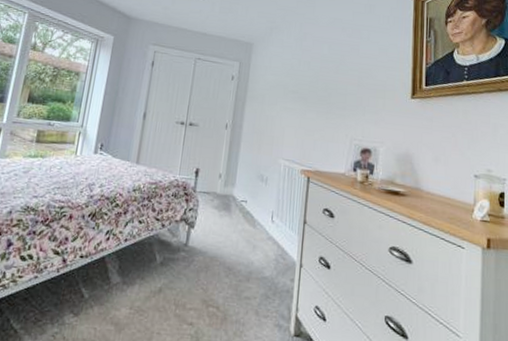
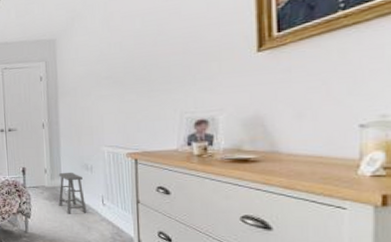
footstool: none [227,180,256,229] -> present [58,172,87,214]

